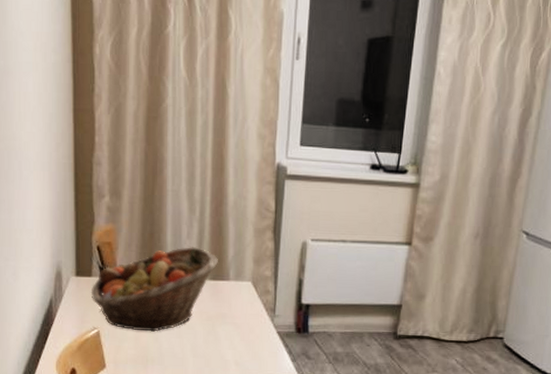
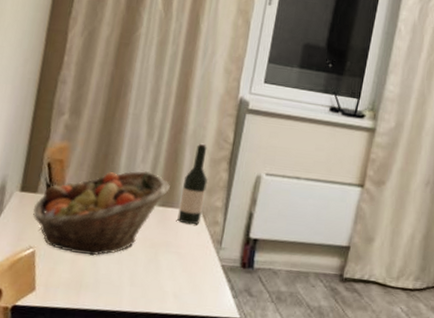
wine bottle: none [229,214,255,296] -> present [177,143,208,225]

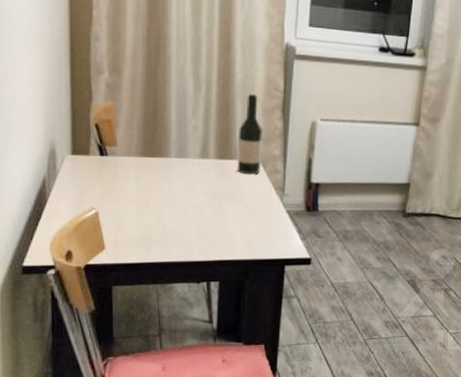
fruit basket: present [33,171,170,256] -> none [89,125,225,212]

